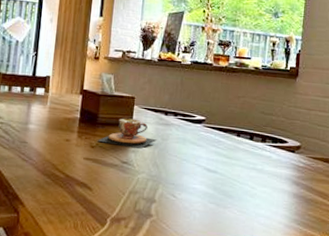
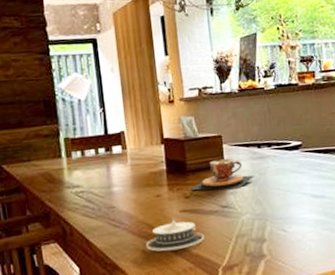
architectural model: none [47,163,101,194] -> present [146,218,204,252]

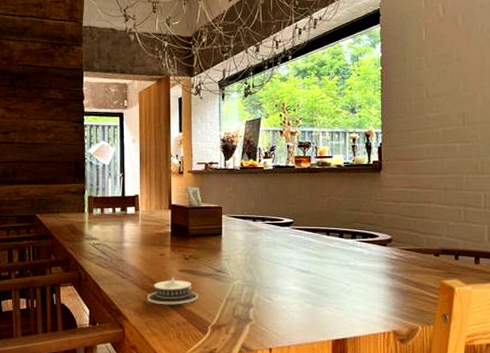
teacup: present [190,158,254,191] -> none [190,228,247,256]

